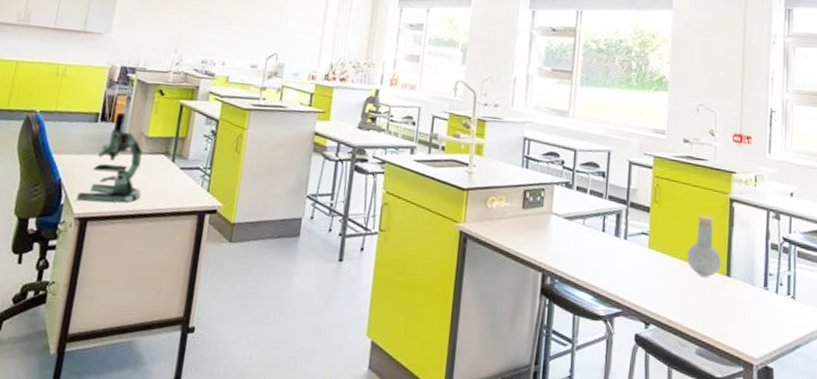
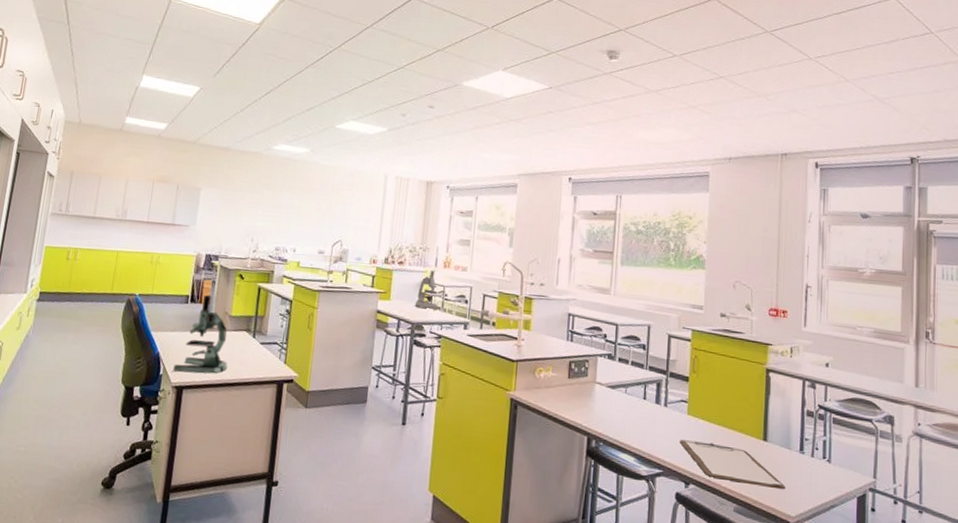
clipboard: none [639,275,749,330] -> present [679,439,785,490]
flask: present [686,215,722,277] -> none [724,384,758,441]

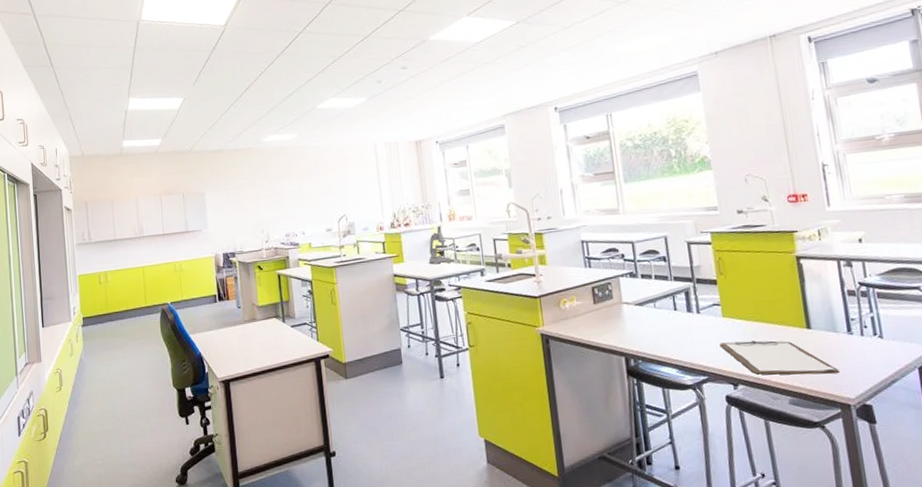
microscope: present [173,294,227,374] -> none [216,290,265,367]

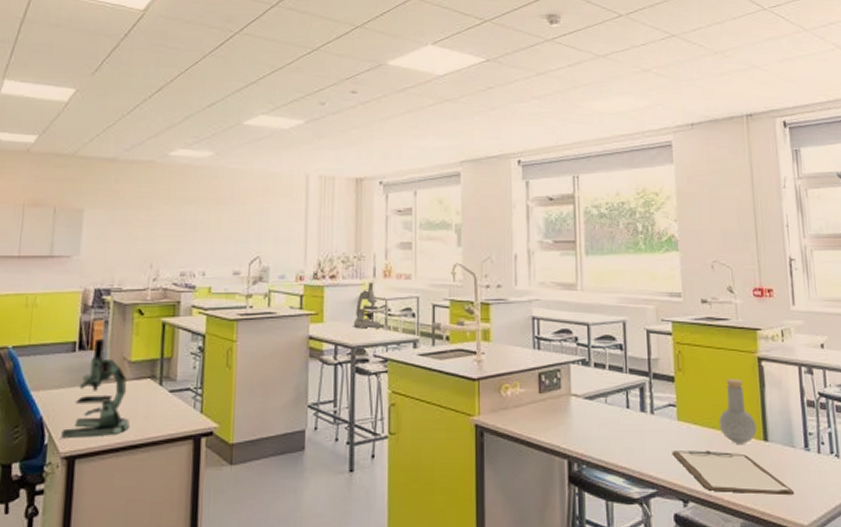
microscope: none [216,290,265,367] -> present [61,338,130,438]
flask: none [761,277,800,333] -> present [718,379,757,444]

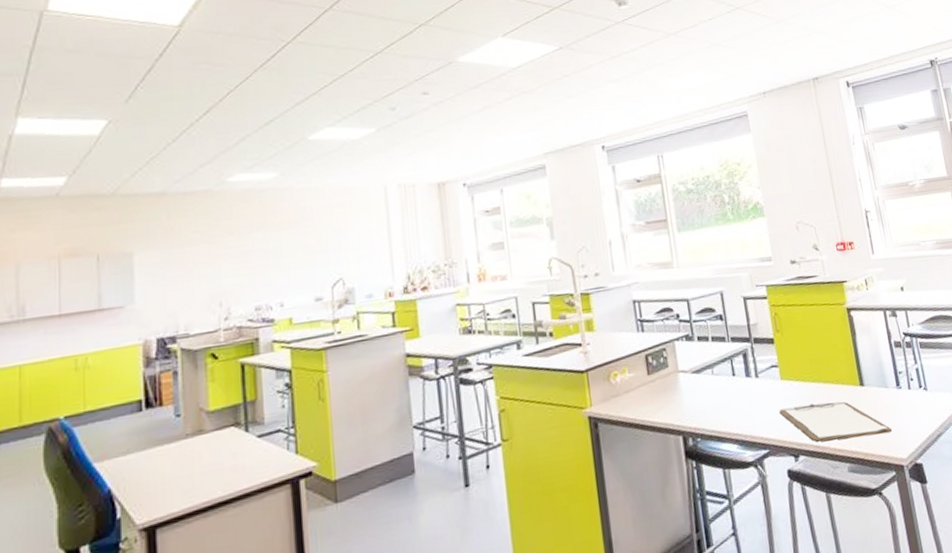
microscope: present [61,338,130,438] -> none [136,391,215,509]
microscope: present [353,283,381,329] -> none [451,289,481,338]
flask: present [718,379,757,444] -> none [818,331,854,393]

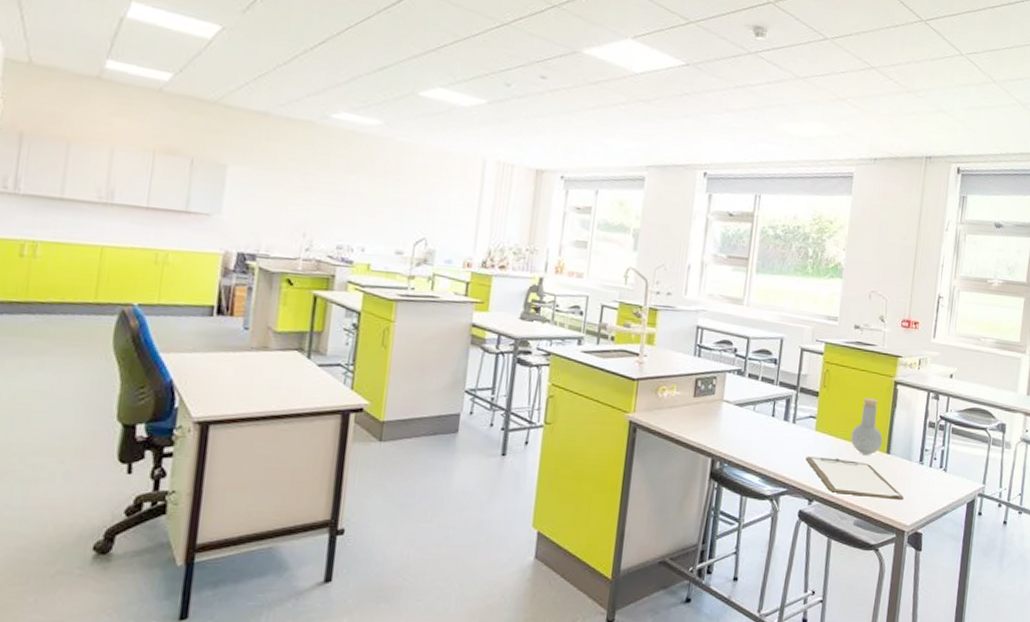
microscope: none [451,289,481,338] -> present [518,277,548,323]
flask: none [818,331,854,393] -> present [850,398,883,455]

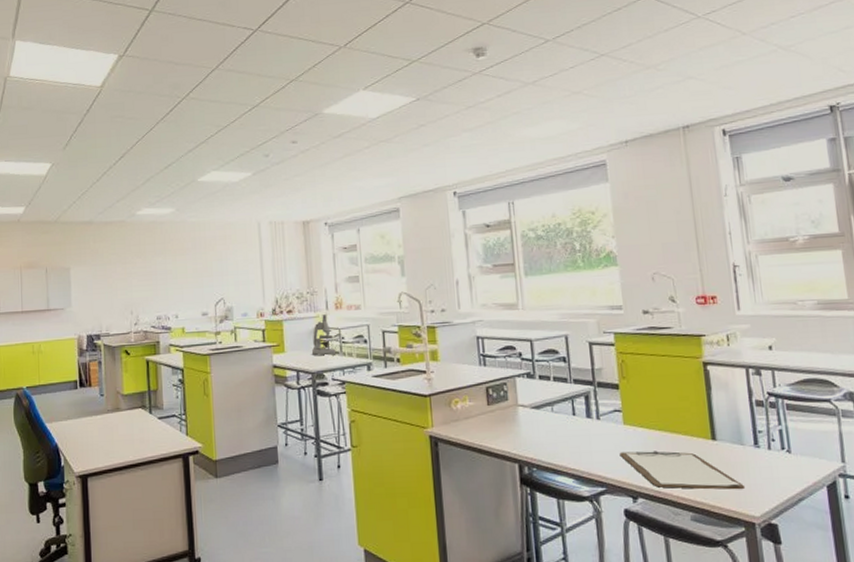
flask: present [850,398,883,455] -> none [665,383,705,444]

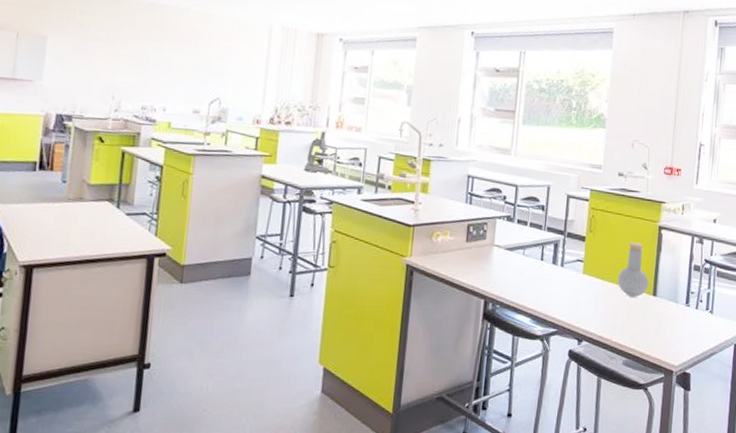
clipboard: present [619,451,744,490] -> none [574,298,671,342]
flask: none [665,383,705,444] -> present [617,242,649,297]

